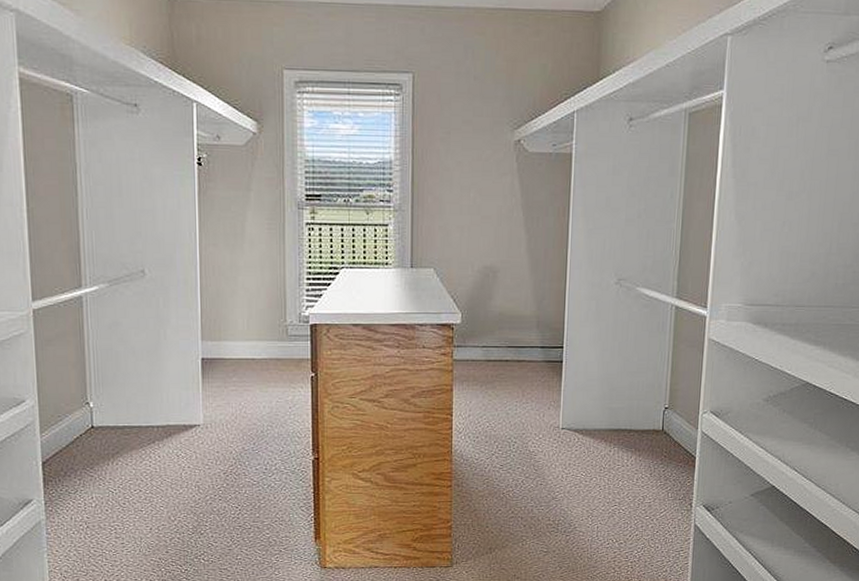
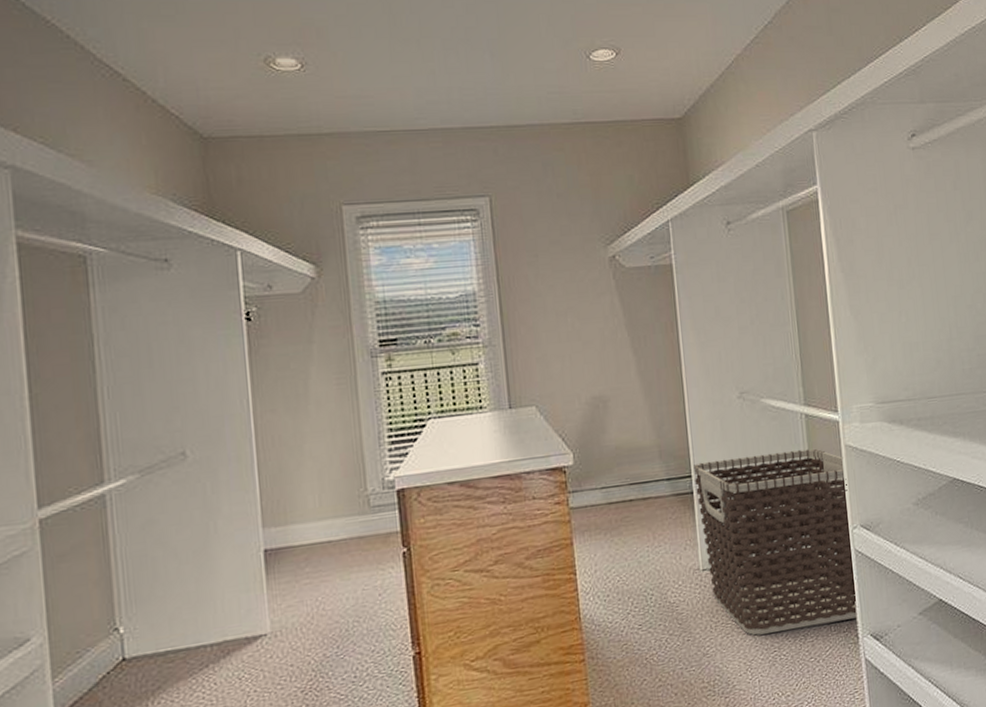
clothes hamper: none [565,336,706,491] -> present [694,449,856,636]

